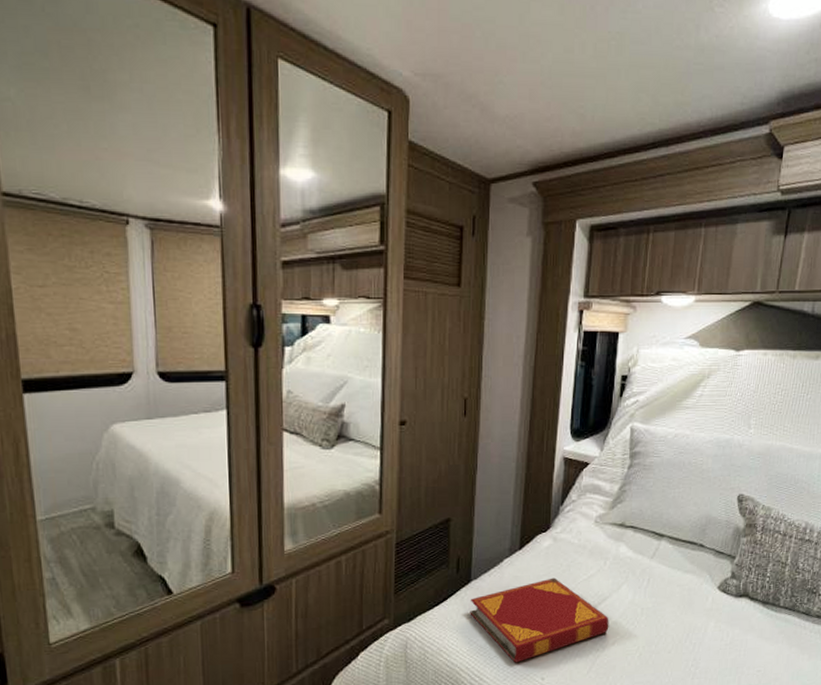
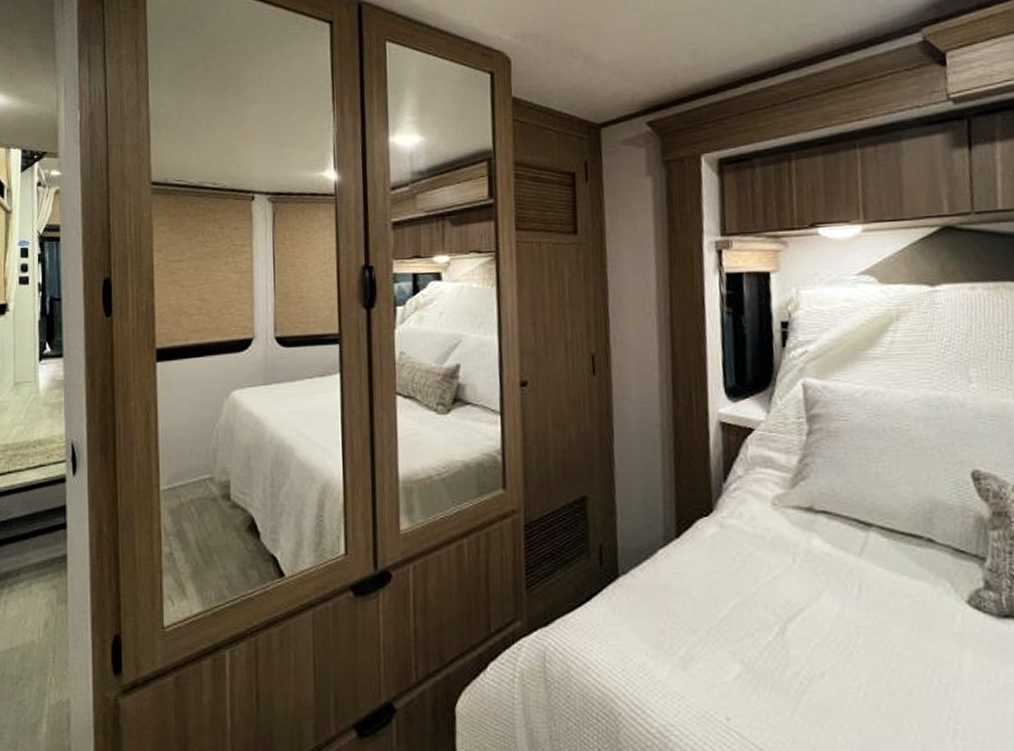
hardback book: present [470,577,609,663] -> none [619,577,813,693]

